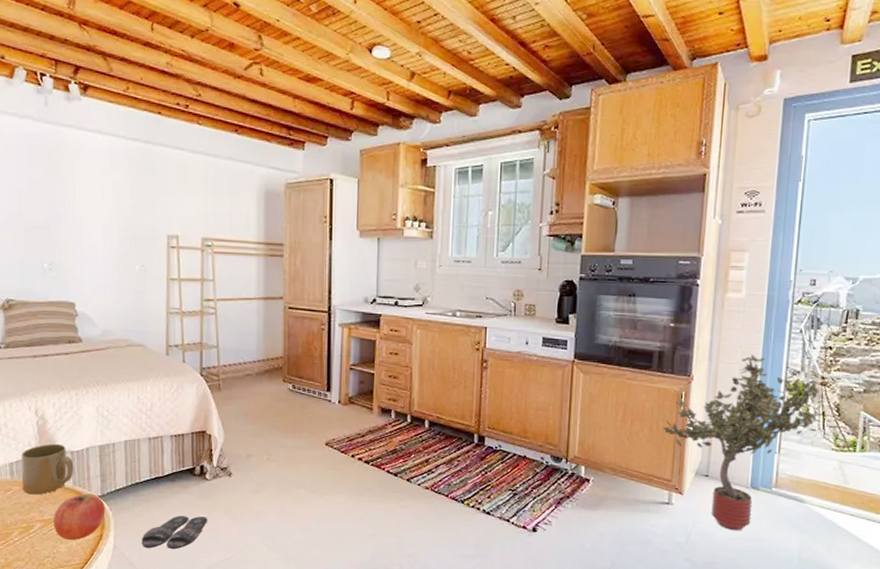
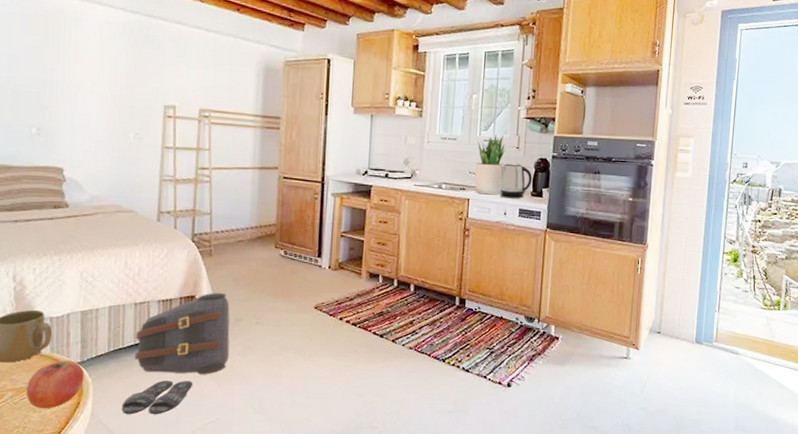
backpack: none [151,427,242,511] -> present [134,292,230,375]
planter: none [492,254,527,323] -> present [474,134,506,195]
kettle: none [520,286,558,326] -> present [500,162,533,199]
potted tree: present [663,354,820,531] -> none [622,225,751,381]

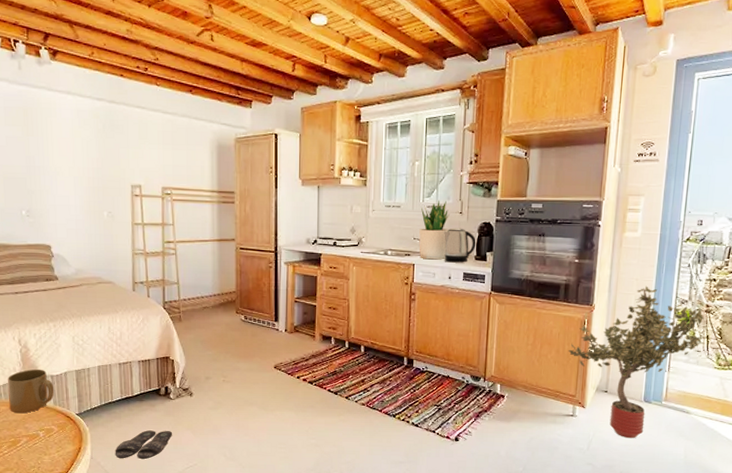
fruit: present [26,360,85,409] -> none [37,412,83,453]
backpack: present [134,292,230,375] -> none [122,353,202,426]
potted tree: none [622,225,751,381] -> present [568,286,705,439]

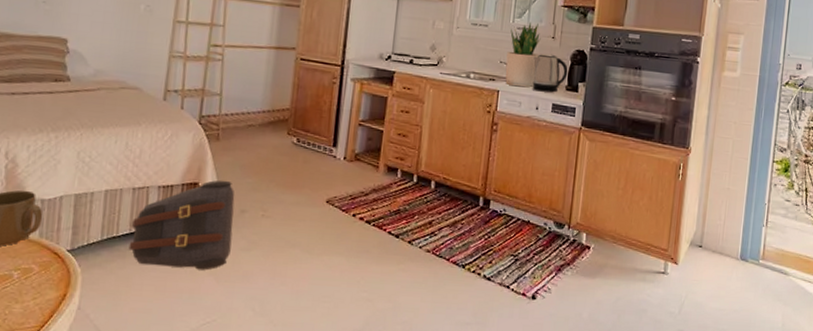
slippers: present [115,430,172,459] -> none [111,274,189,311]
backpack: none [122,353,202,426] -> present [128,180,235,271]
potted tree: present [568,286,705,439] -> none [662,130,803,302]

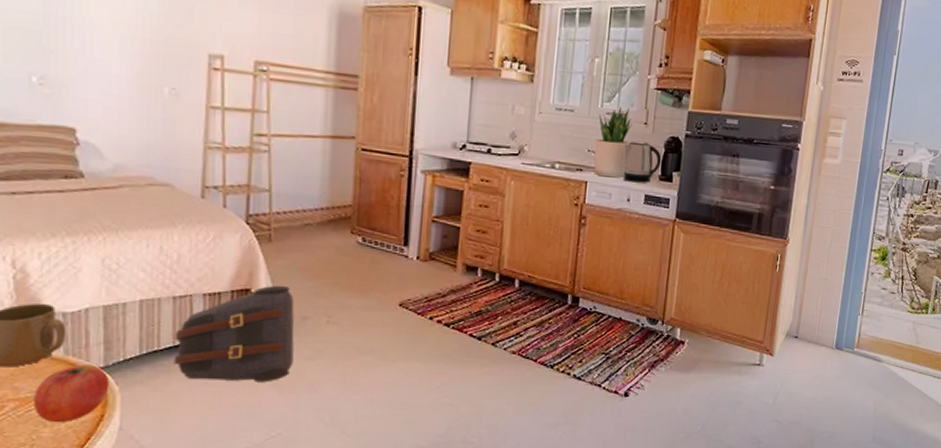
fruit: none [9,246,74,300] -> present [34,364,109,423]

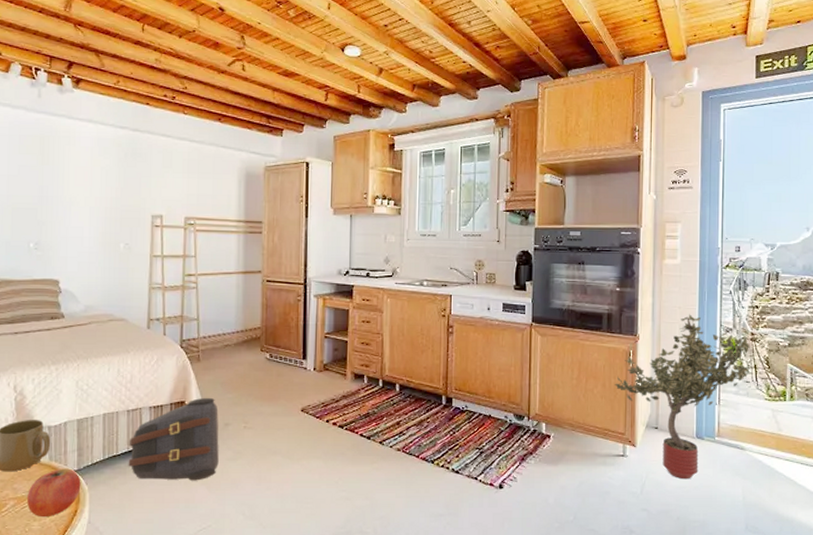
planter: present [593,106,632,178] -> none [456,228,487,290]
kettle: present [623,140,662,183] -> none [481,256,515,293]
potted tree: none [758,219,901,391] -> present [615,314,750,480]

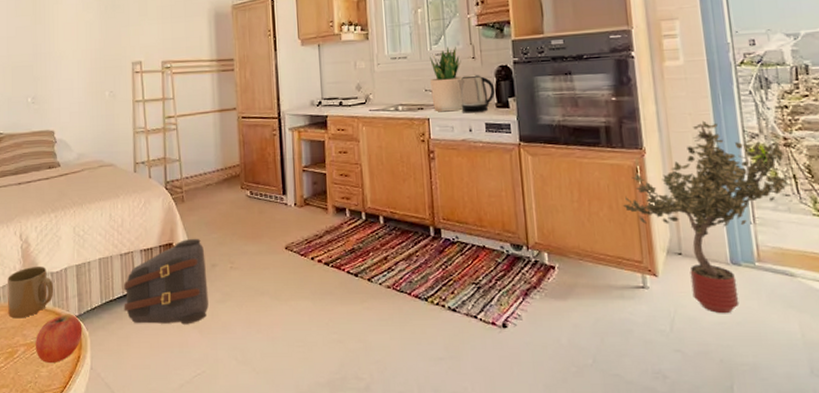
planter: none [456,228,487,290] -> present [430,46,463,112]
kettle: none [481,256,515,293] -> present [457,74,496,114]

